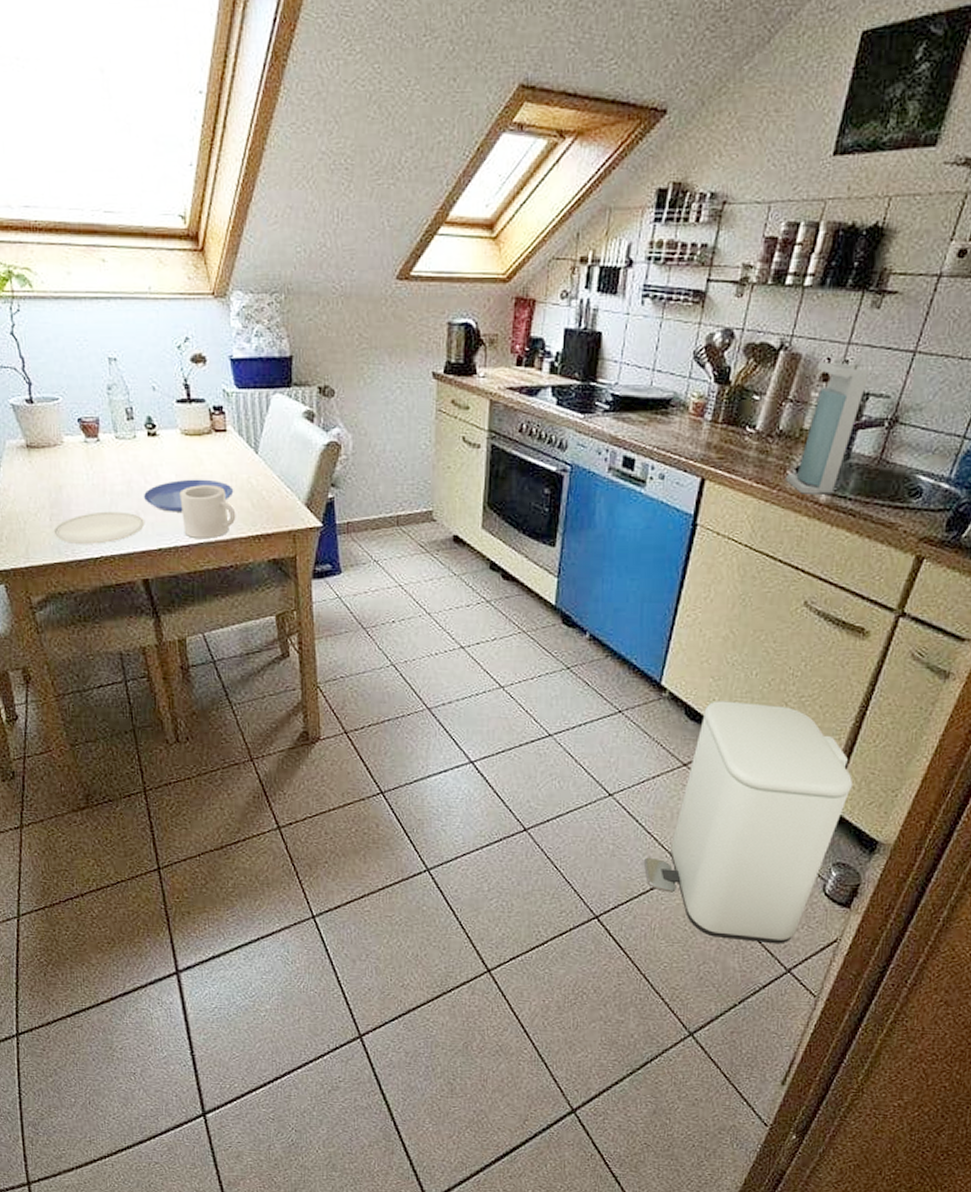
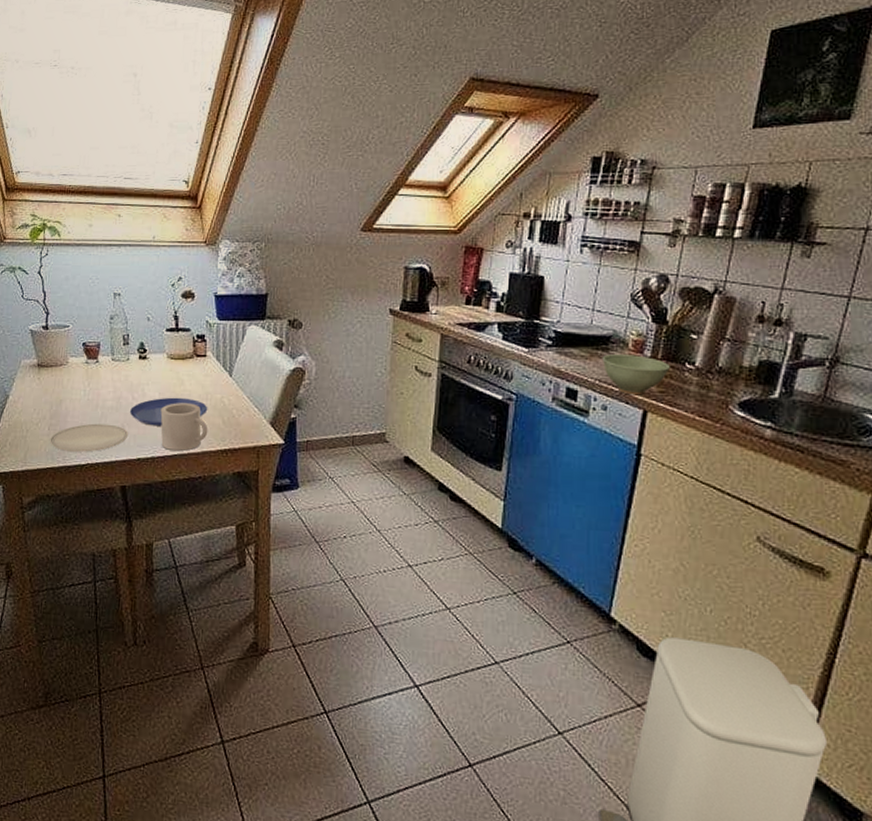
bowl: none [661,419,730,463] -> present [602,354,670,396]
soap dispenser: present [786,361,870,496] -> none [729,305,806,432]

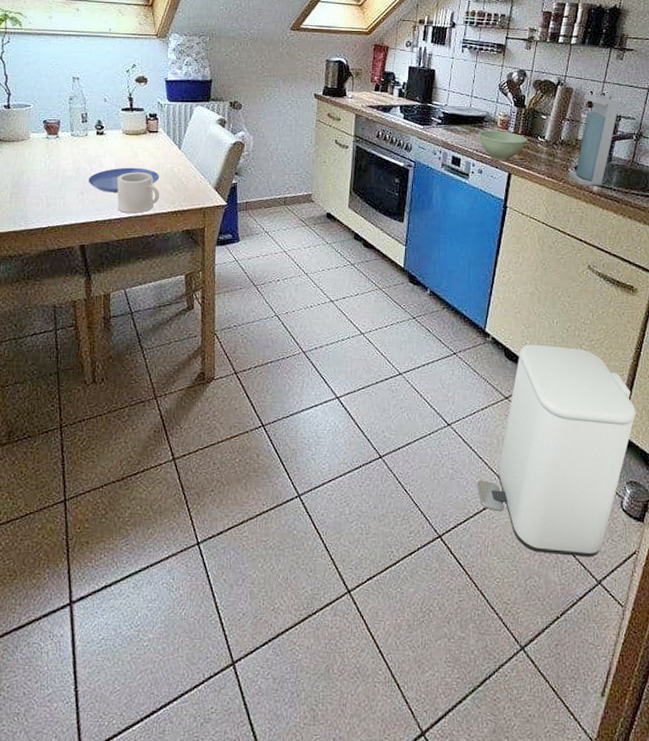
plate: present [50,423,129,452] -> none [12,191,87,217]
soap dispenser: none [729,305,806,432] -> present [568,94,620,187]

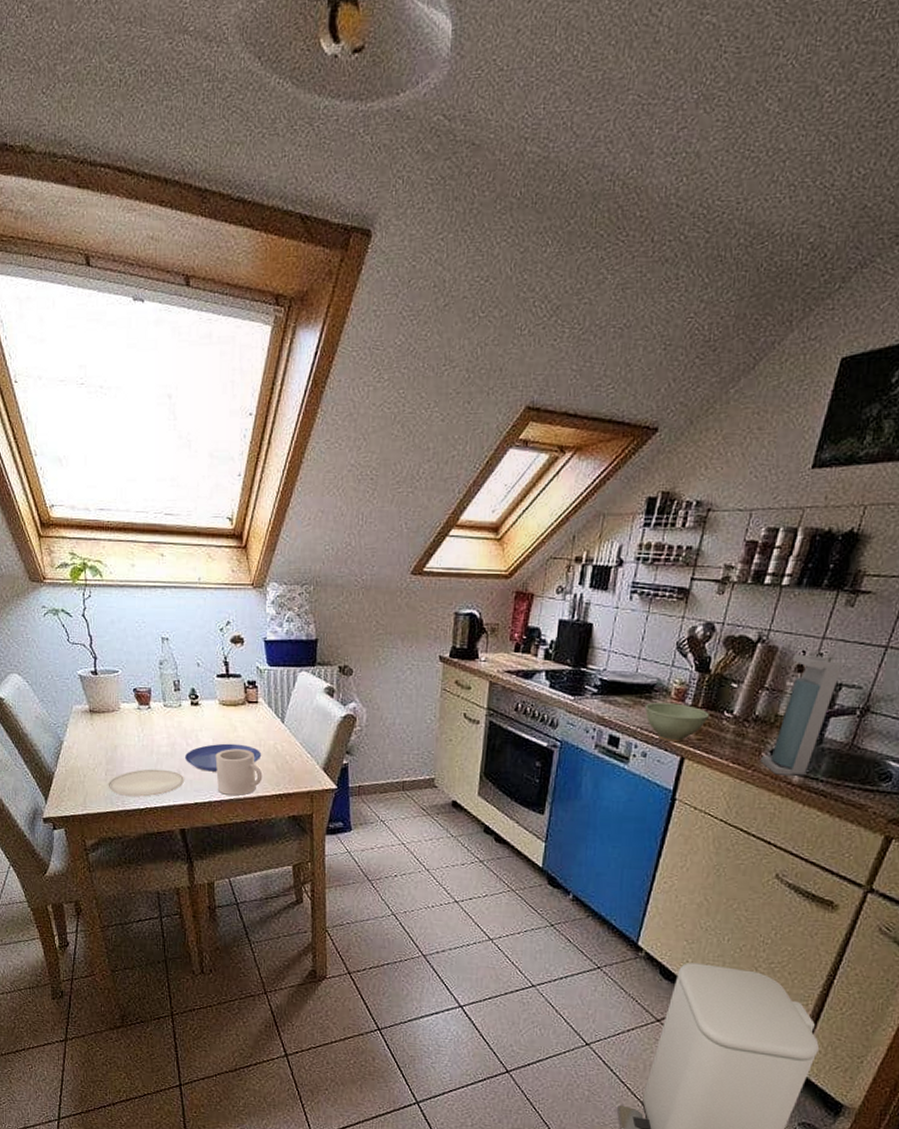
plate: none [12,191,87,217] -> present [108,769,185,797]

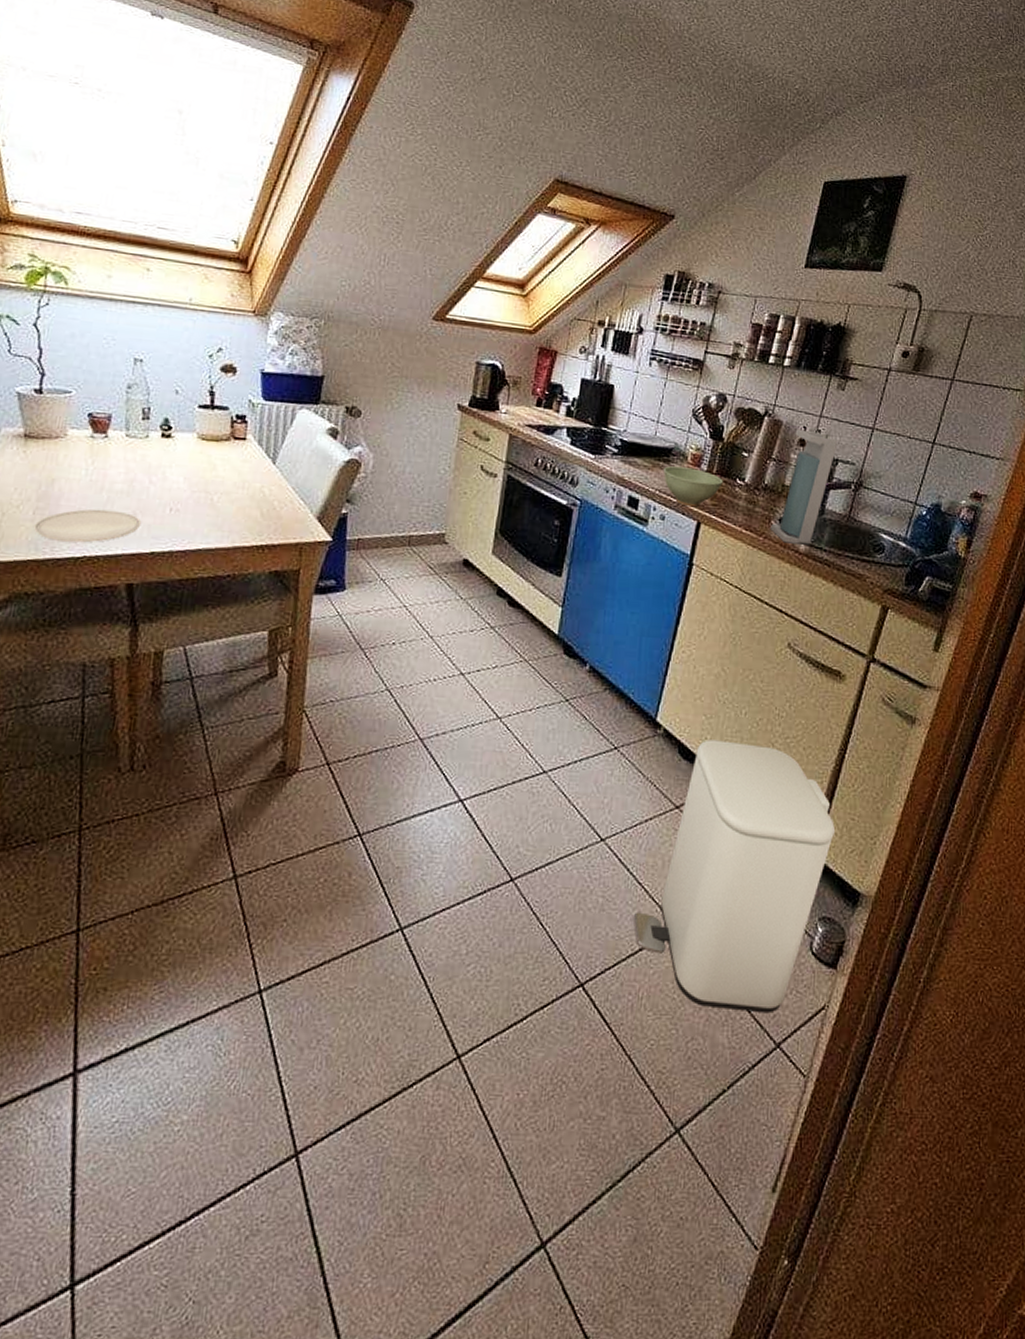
plate: present [184,743,262,772] -> none [144,483,244,516]
mug: present [215,749,263,796] -> none [182,490,243,546]

